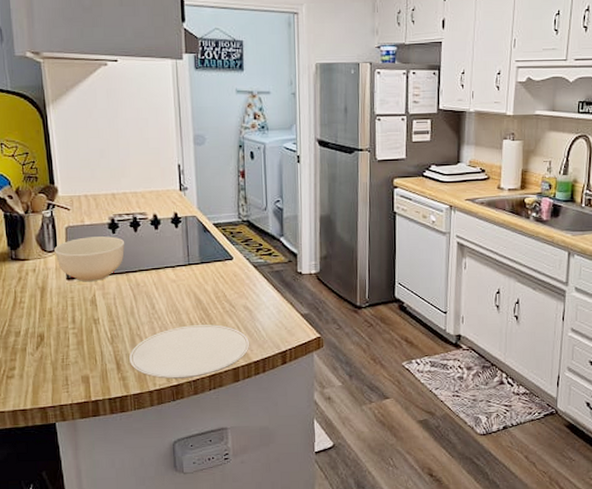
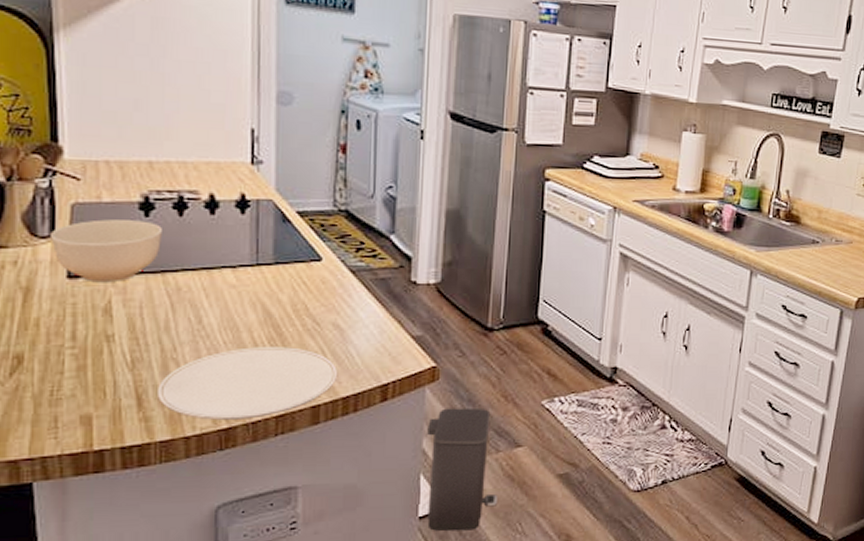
pedal bin: none [317,368,373,463] -> present [427,408,497,531]

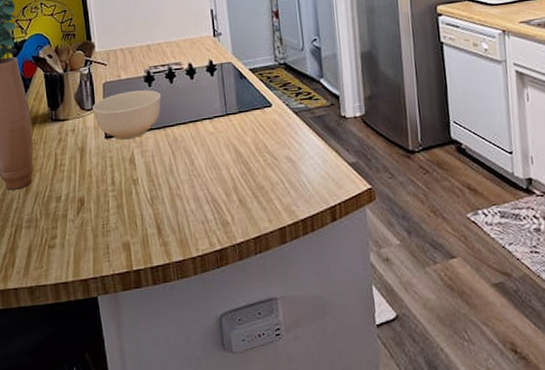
plate: present [158,347,338,420] -> none [170,179,296,243]
pedal bin: present [427,408,497,531] -> none [372,223,442,338]

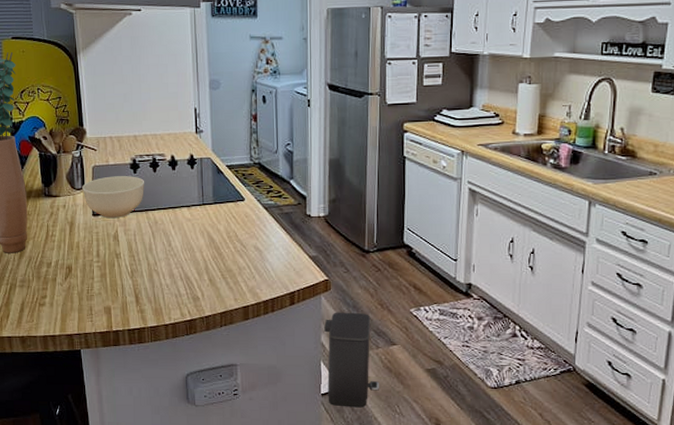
pedal bin: none [372,223,442,338] -> present [324,312,379,408]

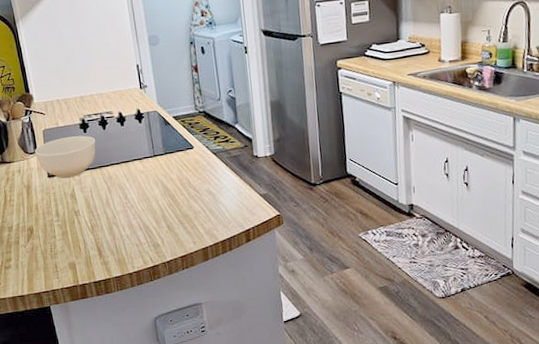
pedal bin: present [324,312,379,408] -> none [280,242,337,331]

